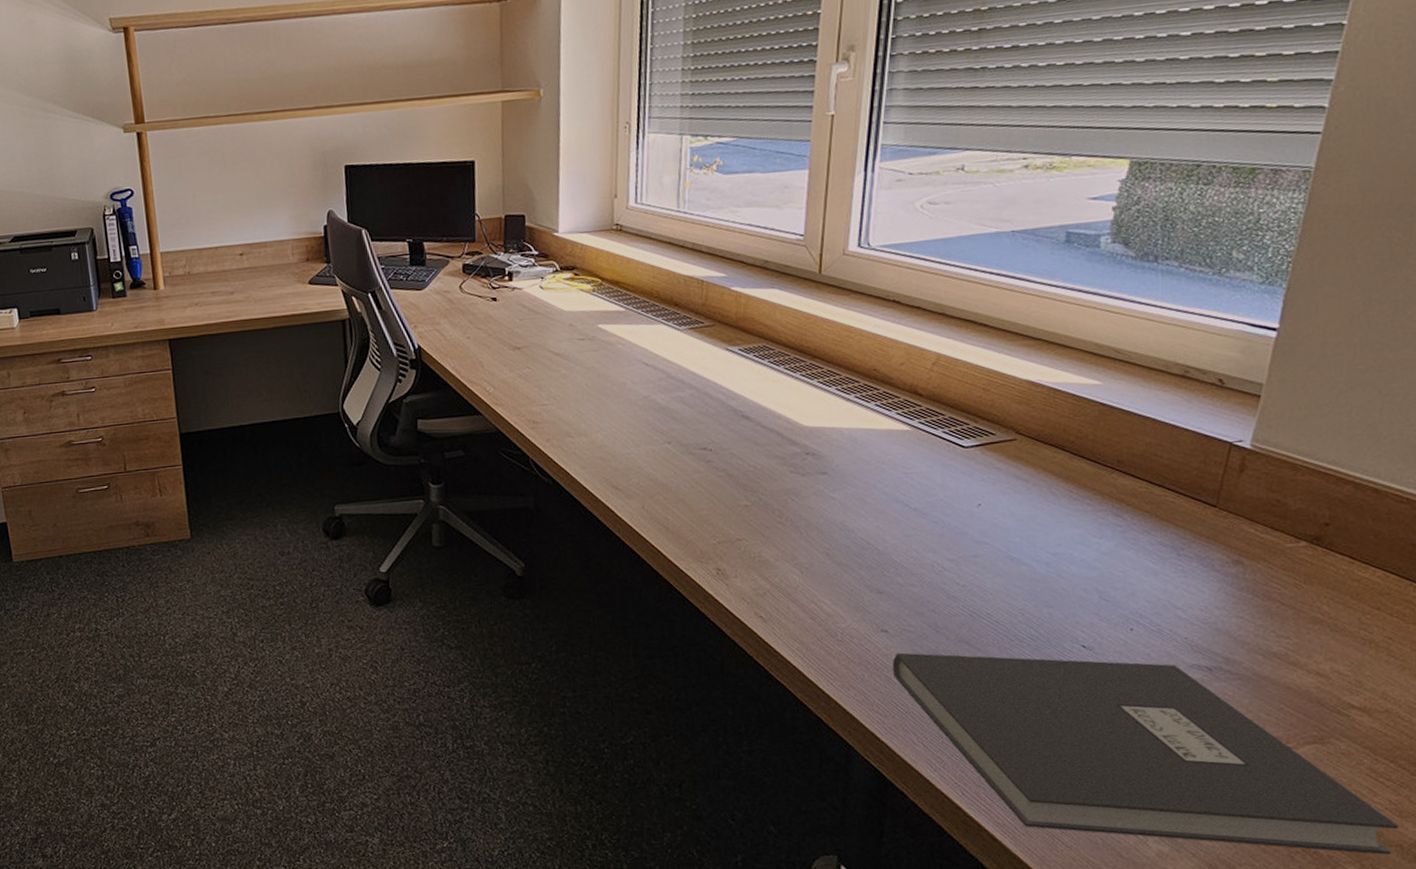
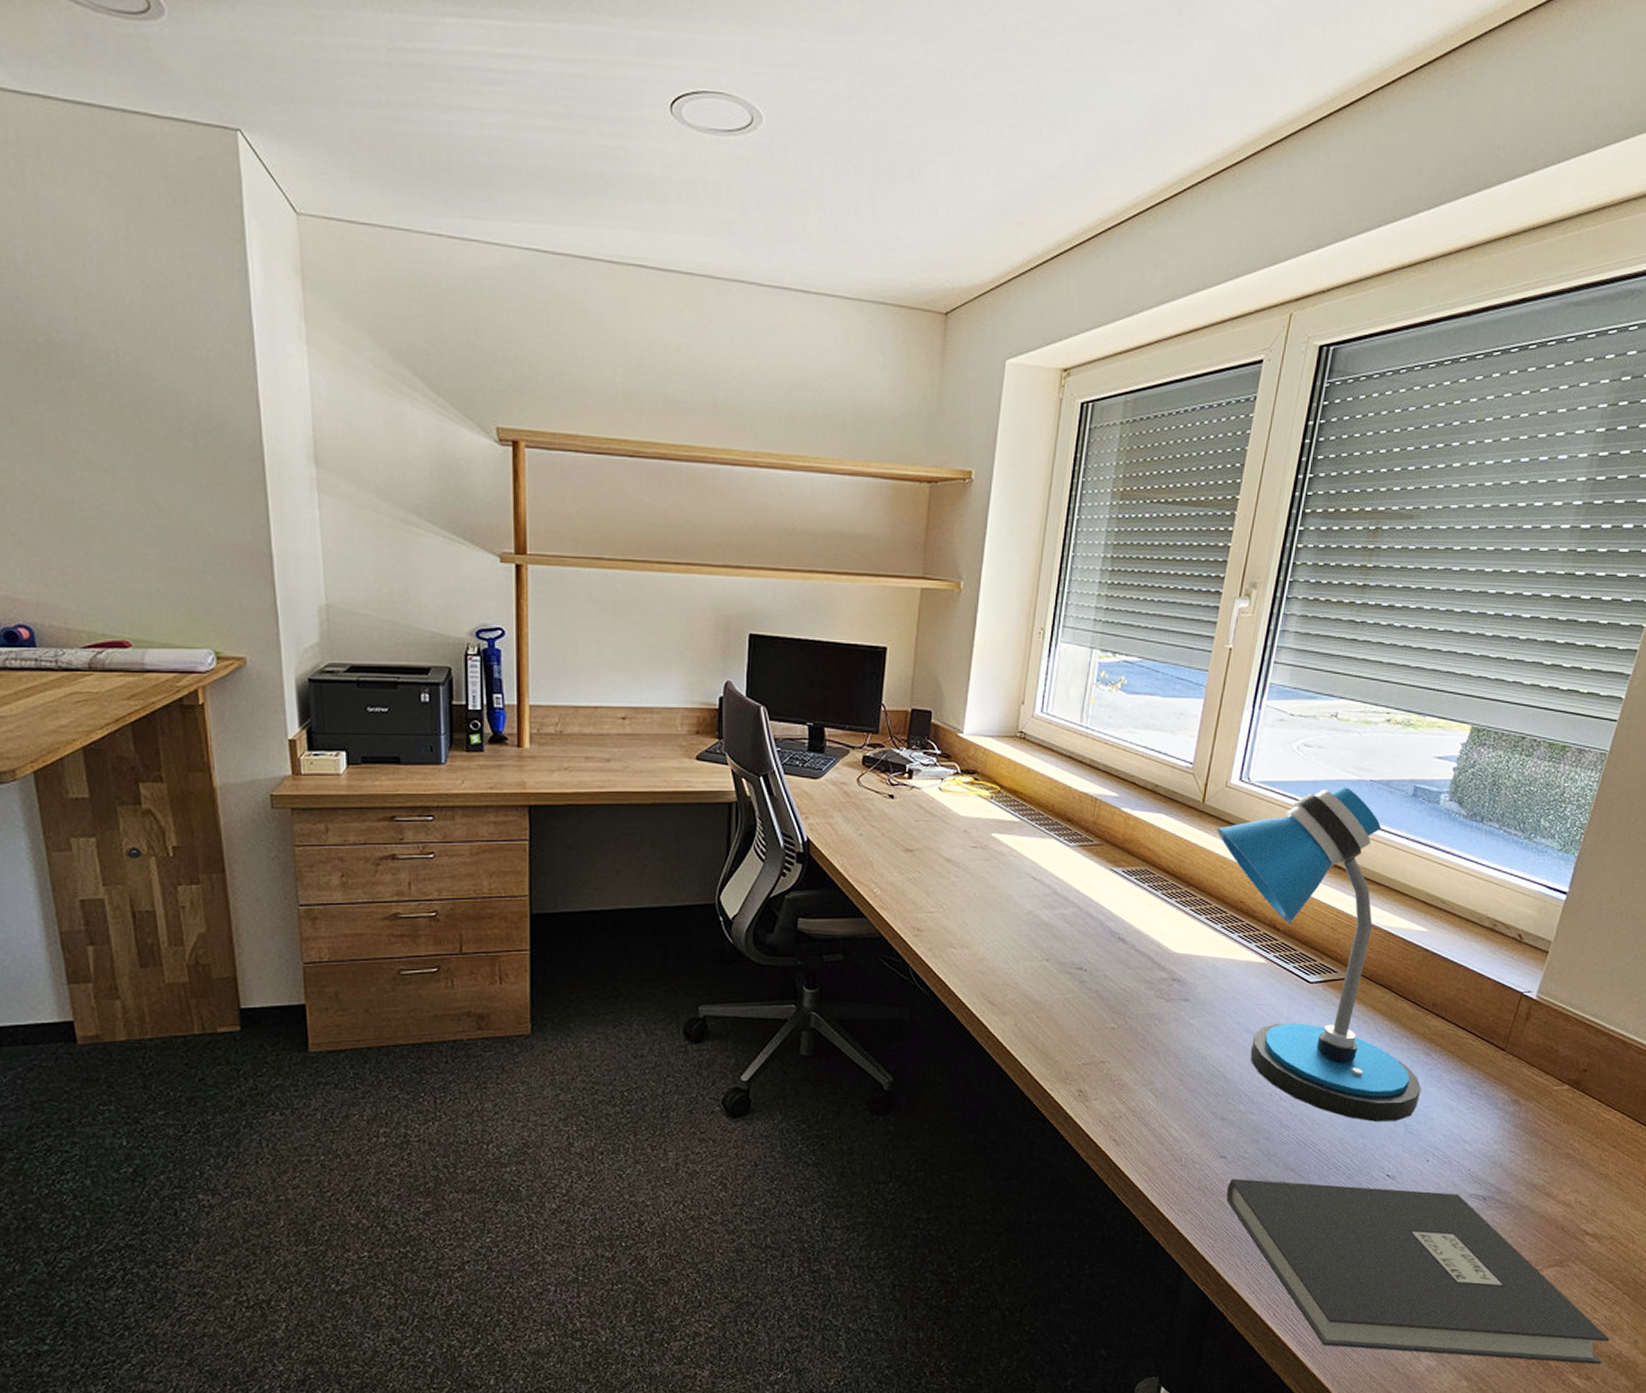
desk lamp: none [839,241,1114,590] -> present [1217,787,1421,1122]

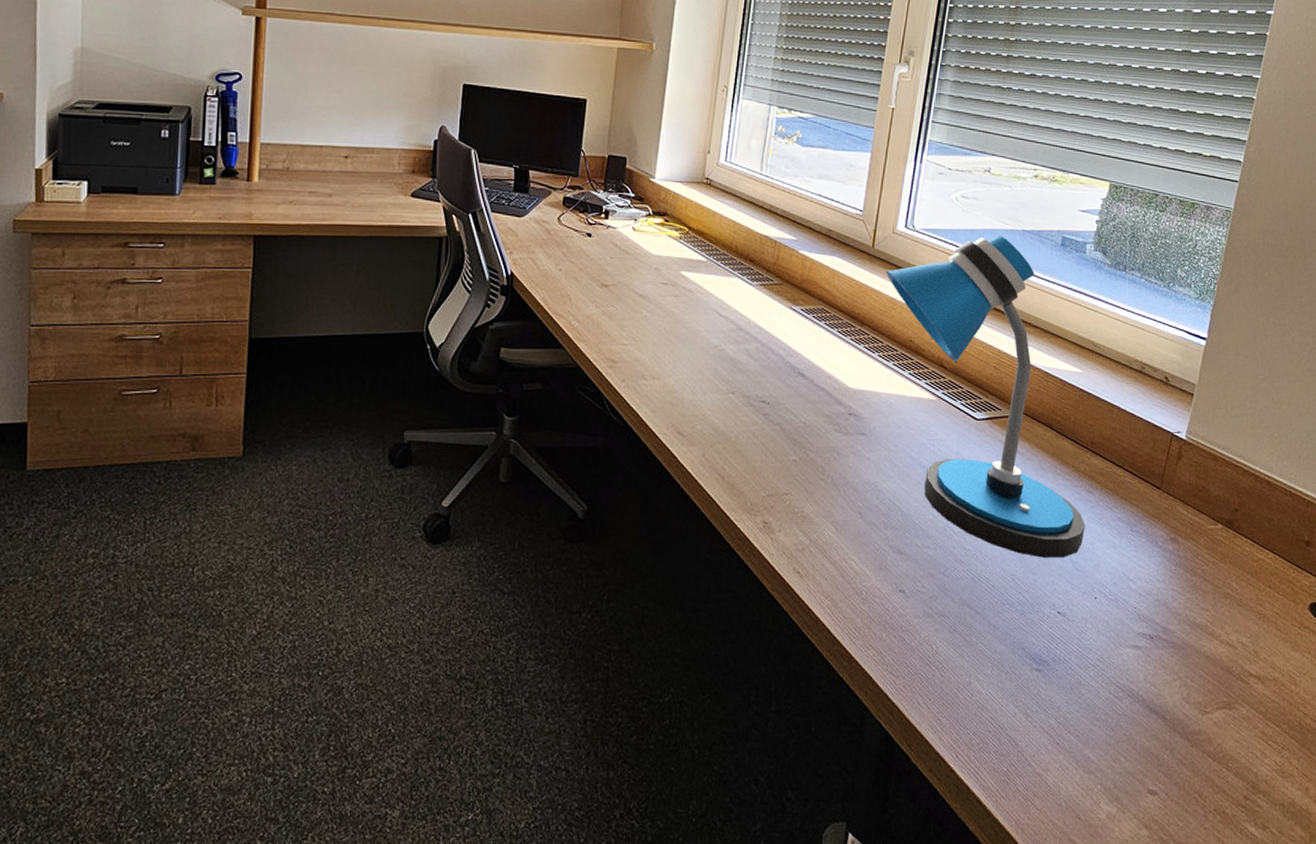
book: present [1227,1178,1610,1365] -> none [907,613,1282,813]

